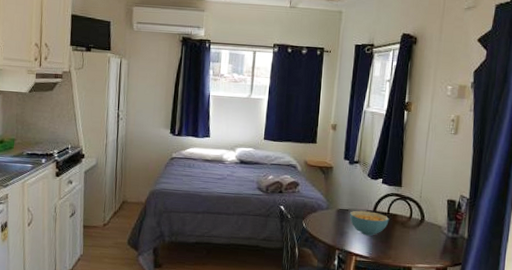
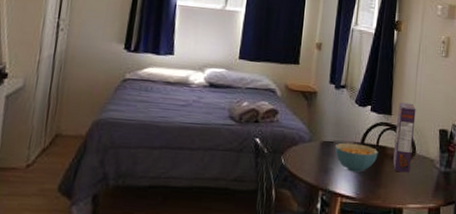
cereal box: none [402,175,425,237] -> present [392,102,416,173]

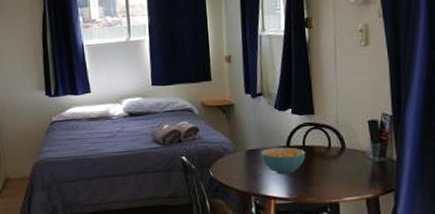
cereal box: present [392,102,416,173] -> none [320,99,342,168]

